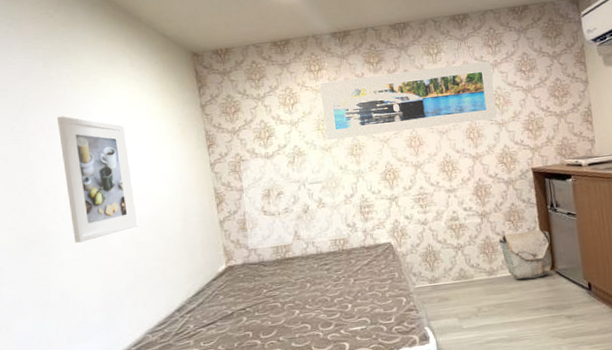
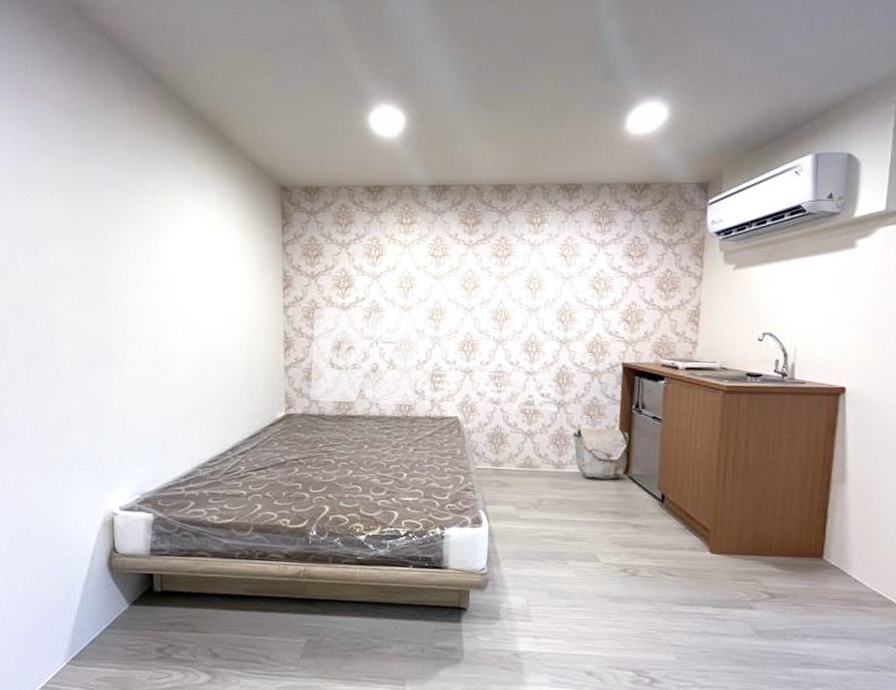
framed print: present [56,116,138,243] -> none [136,234,203,366]
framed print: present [319,61,497,141] -> none [407,237,598,304]

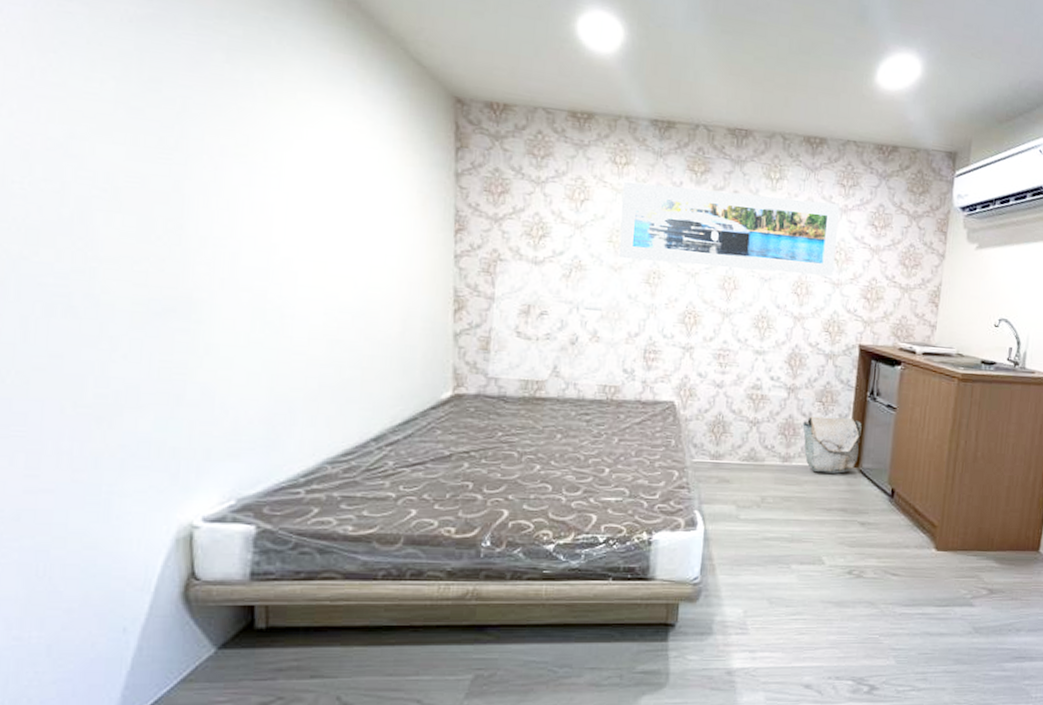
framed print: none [407,237,598,304] -> present [618,181,841,276]

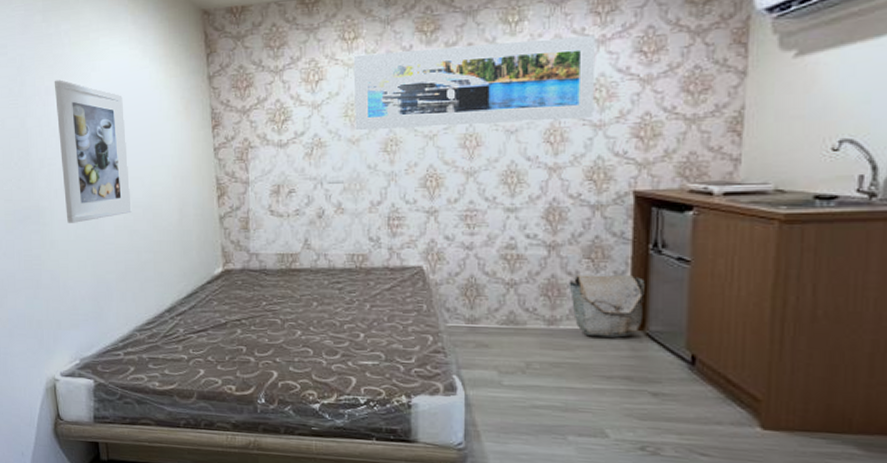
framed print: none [234,139,338,325] -> present [54,80,132,223]

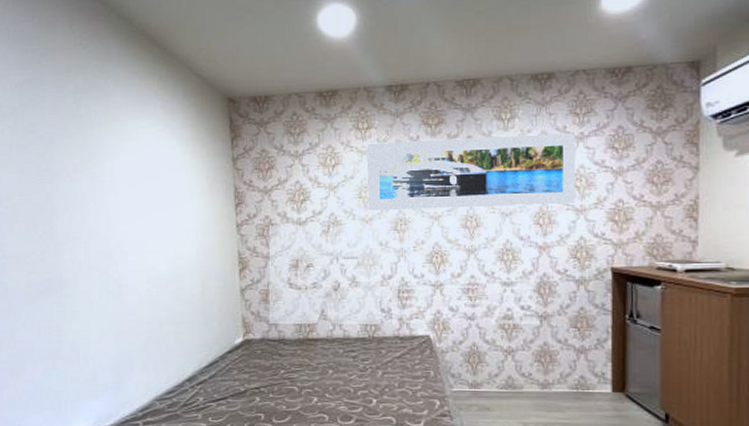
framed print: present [54,80,132,223] -> none [82,157,155,295]
bag: present [569,275,645,338] -> none [559,342,624,399]

